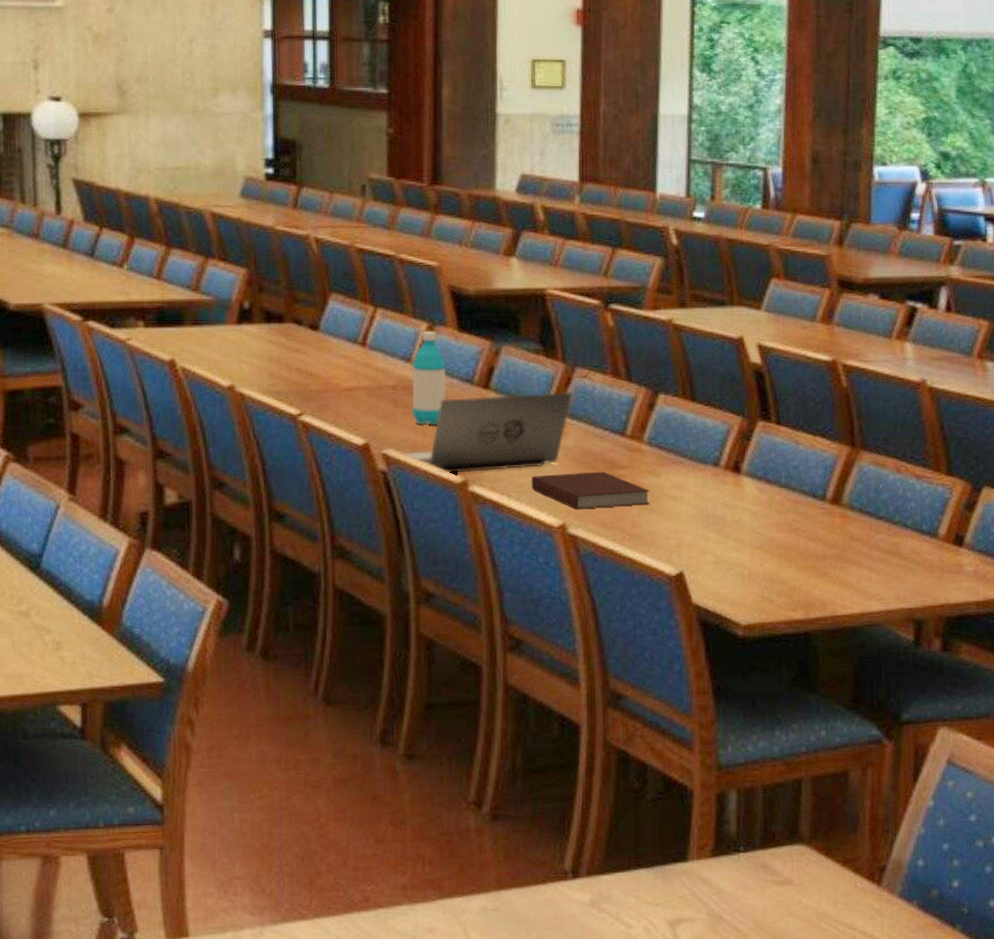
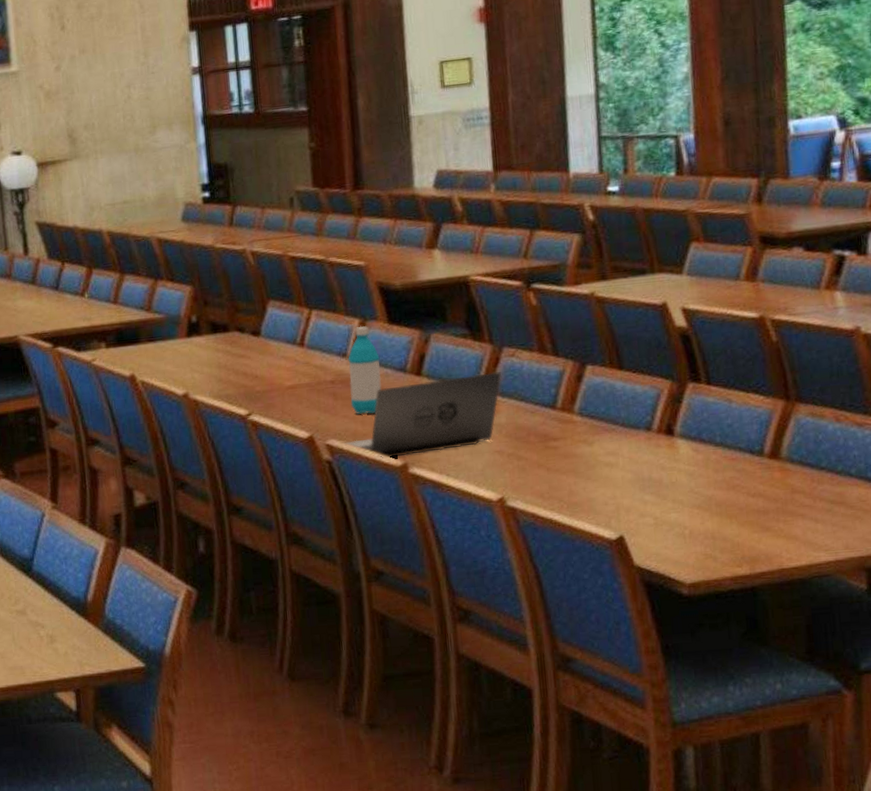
notebook: present [531,471,651,510] -> none [467,444,585,483]

